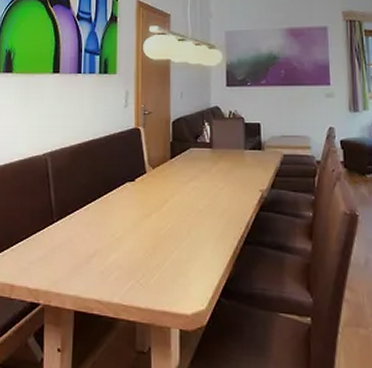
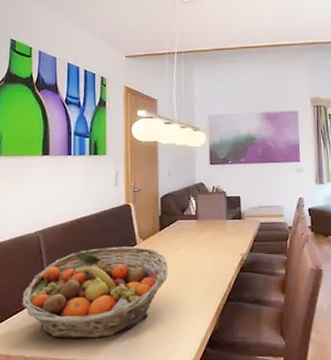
fruit basket: none [28,174,180,275] -> present [22,246,169,339]

